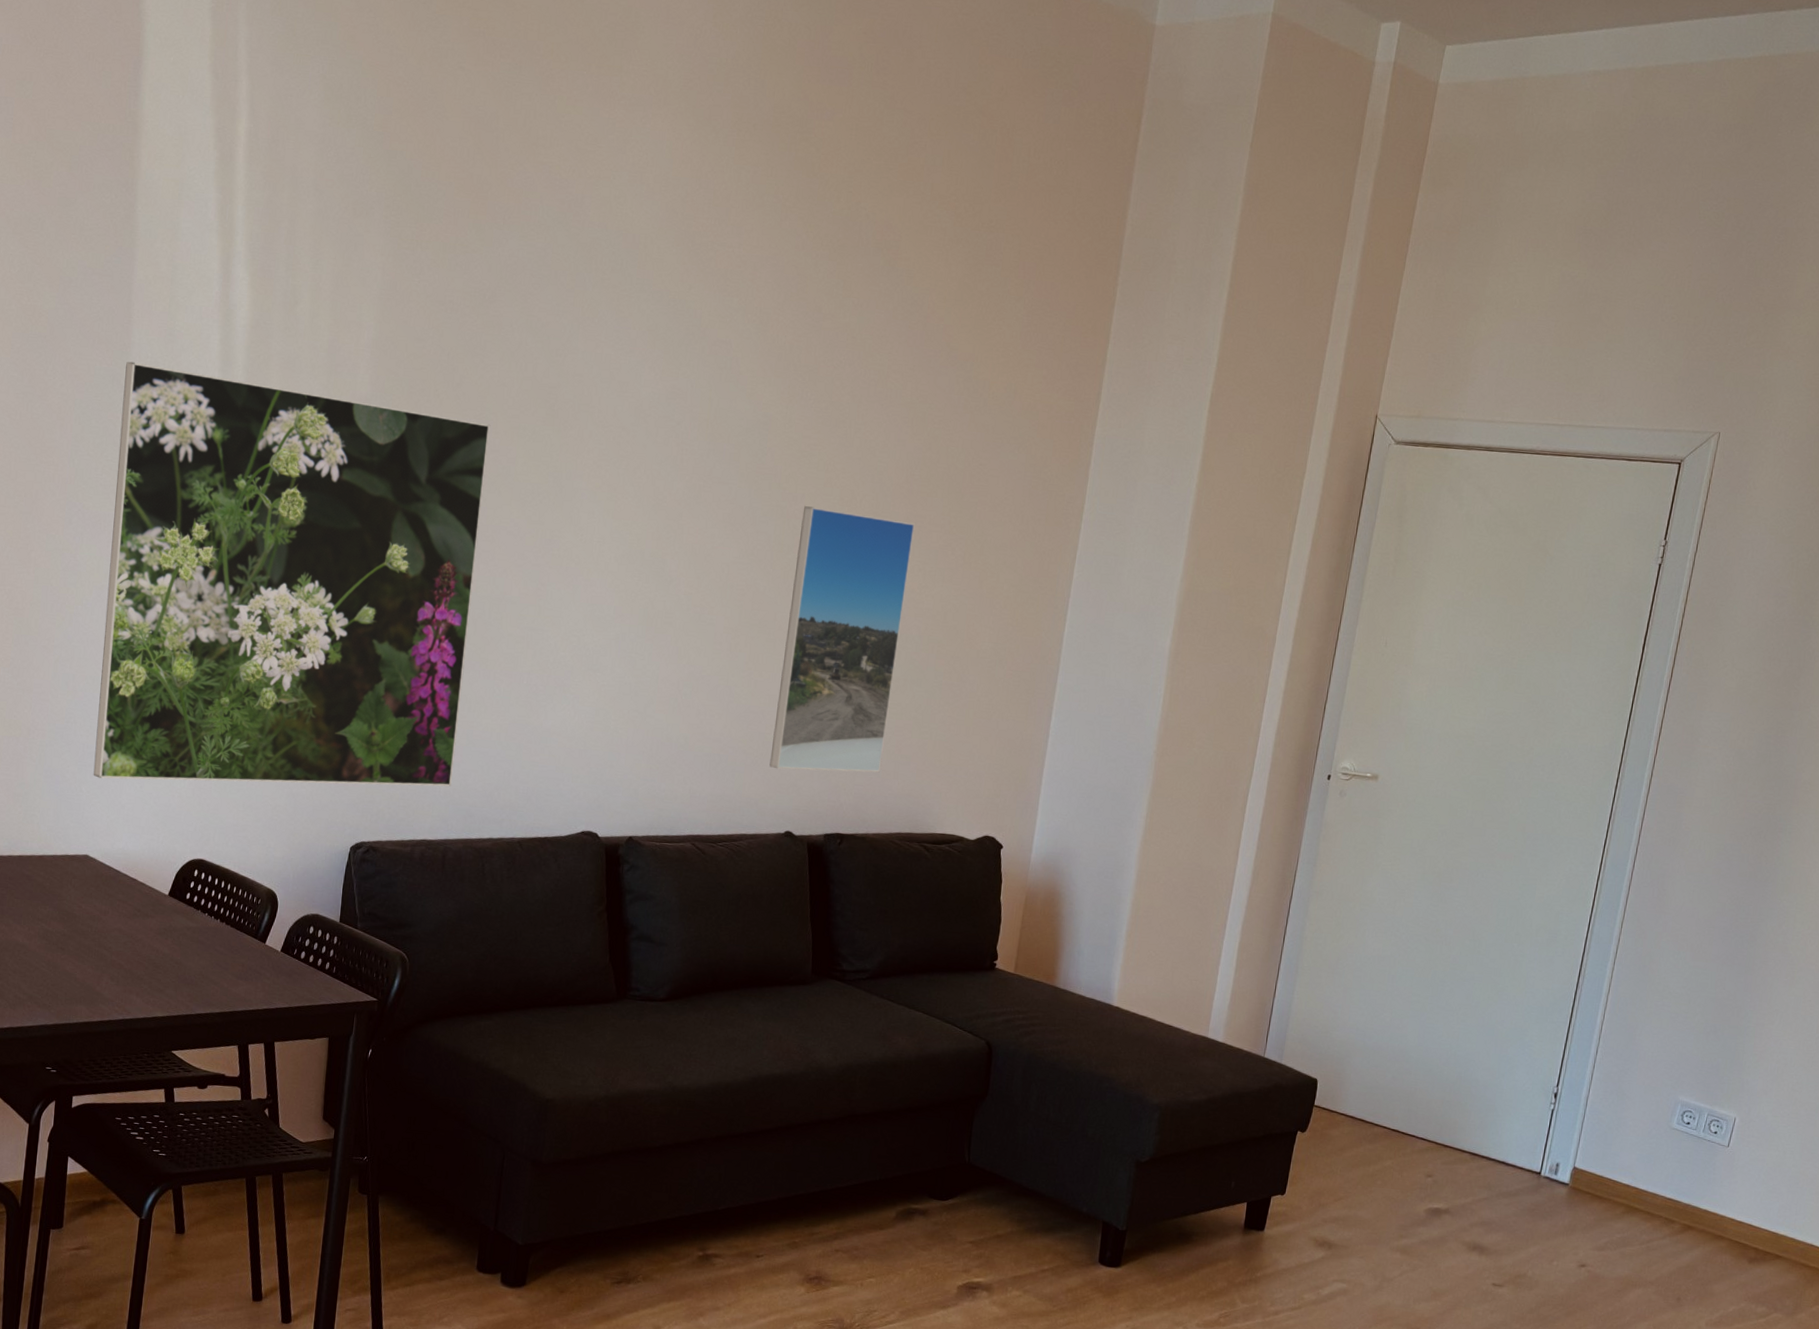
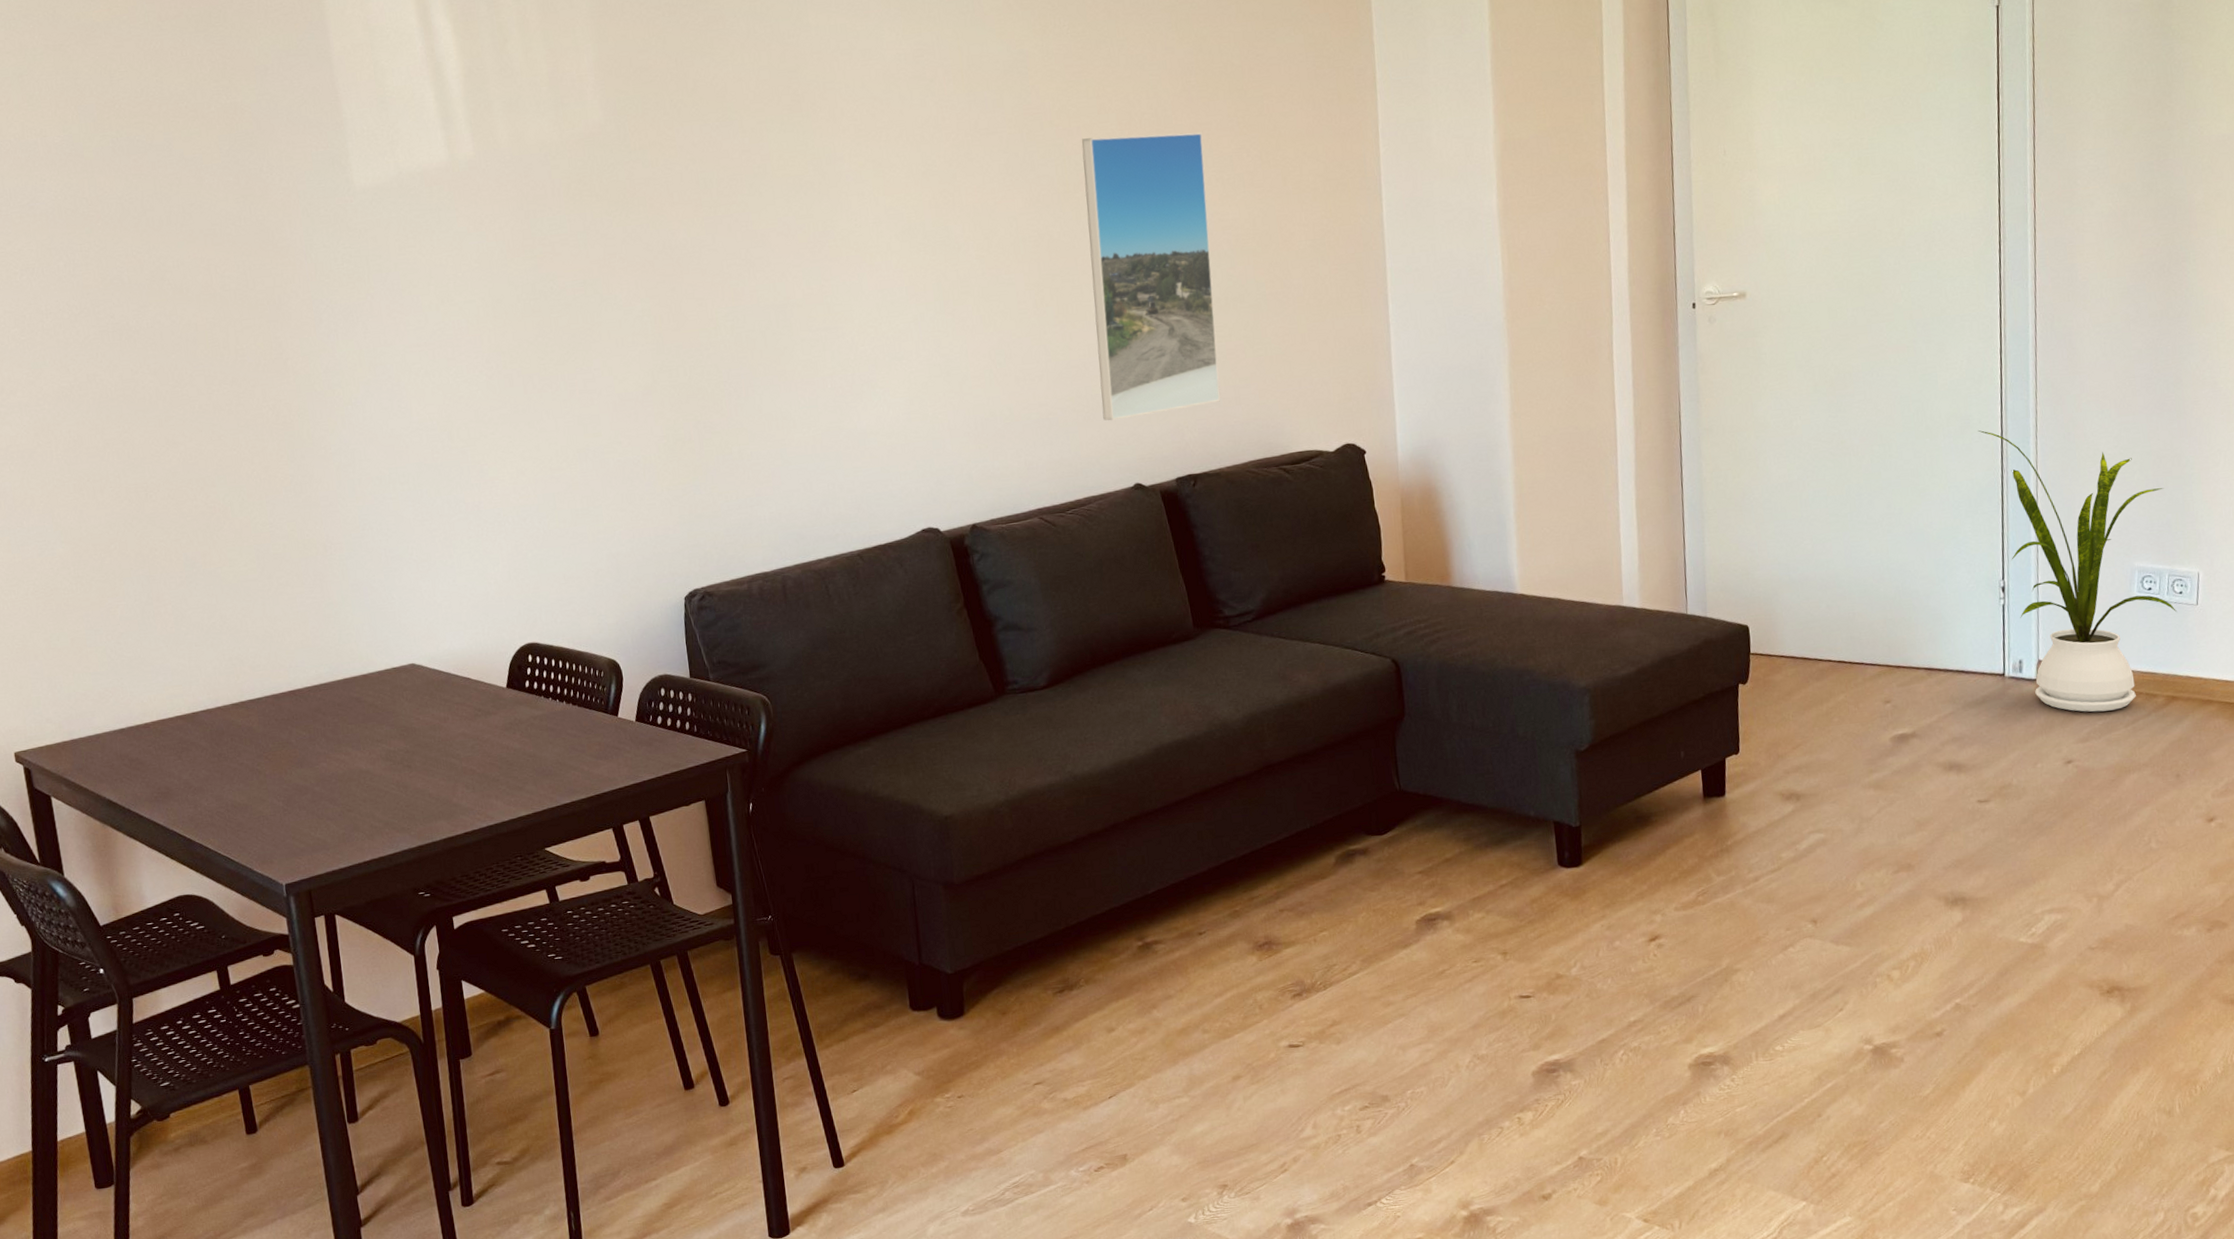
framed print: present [93,361,491,787] -> none [343,124,776,581]
house plant: none [1562,946,1720,1228] -> present [1978,430,2178,712]

